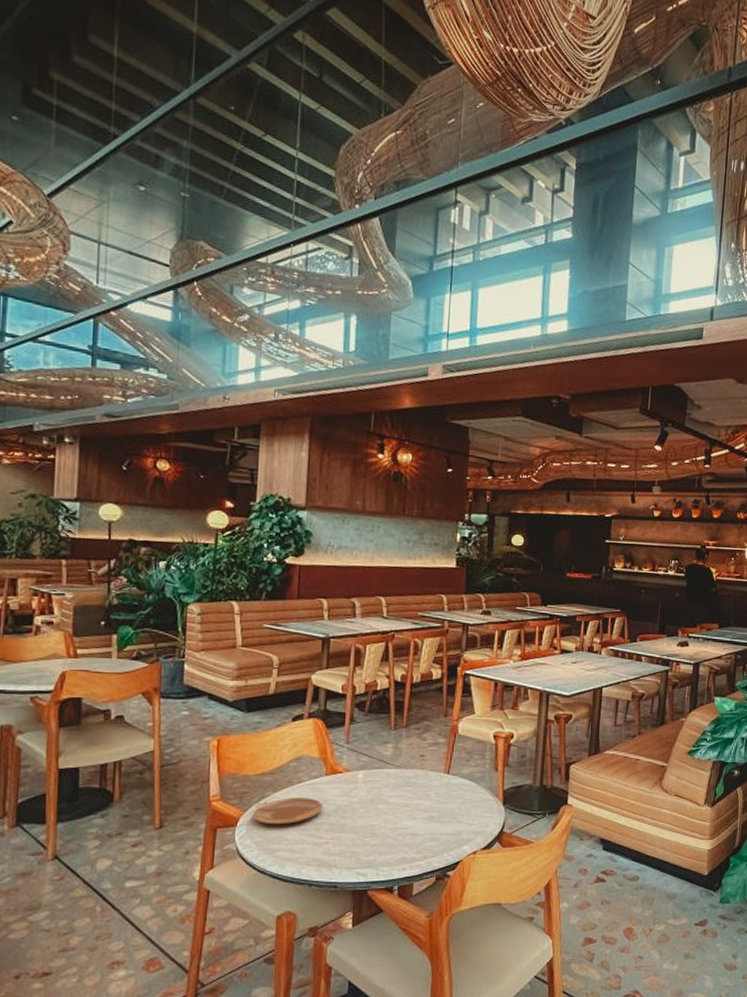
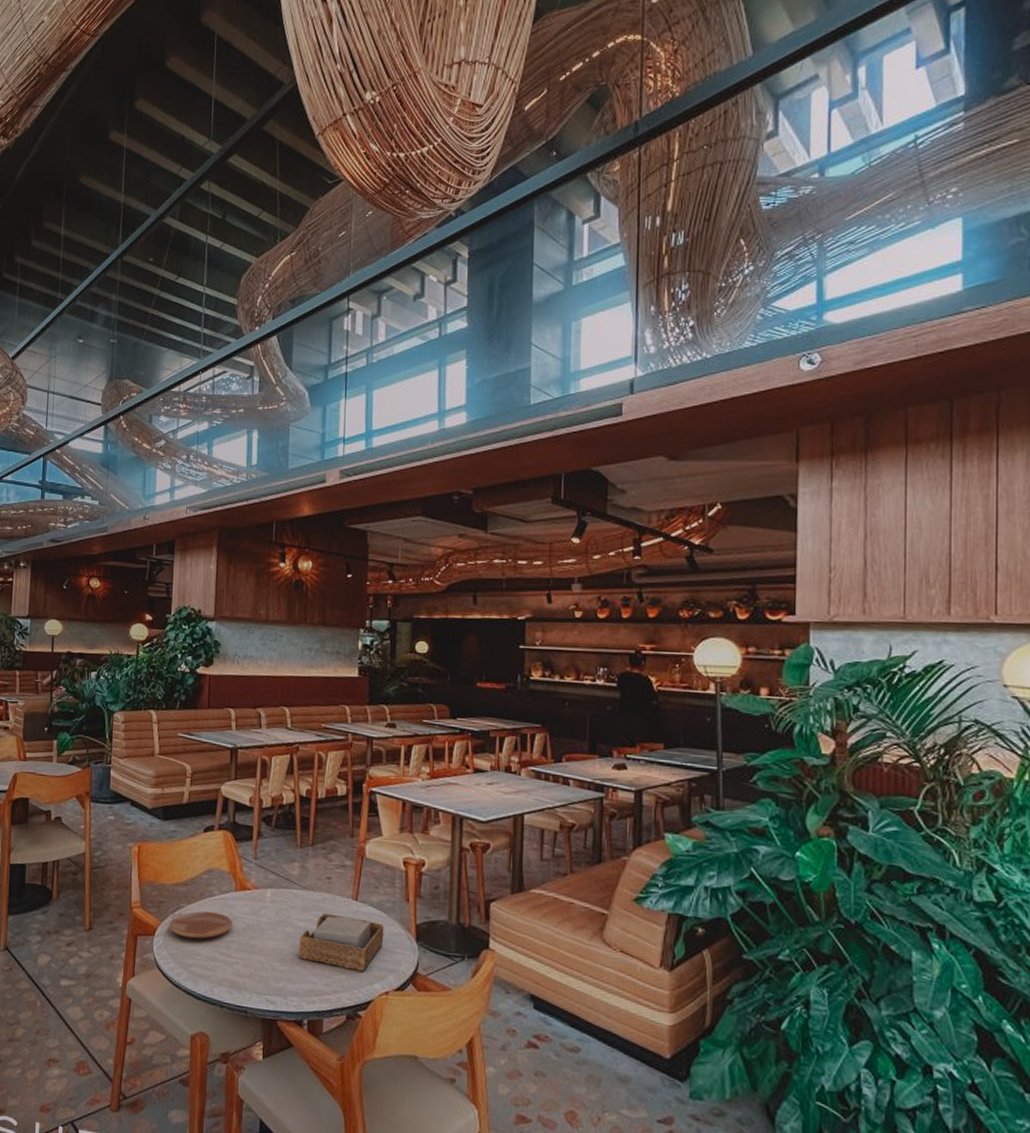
napkin holder: none [390,788,474,837] -> present [299,913,384,973]

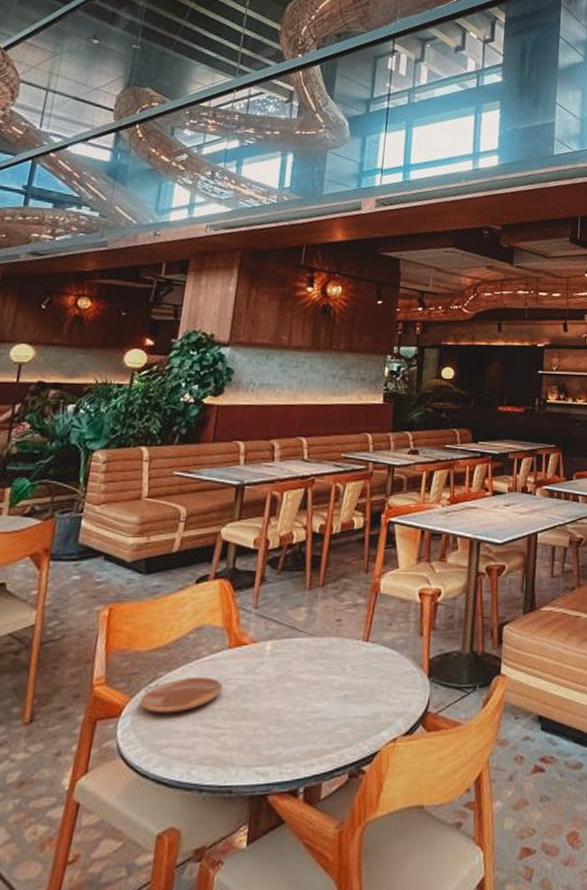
napkin holder: present [299,913,384,973] -> none [299,660,396,722]

